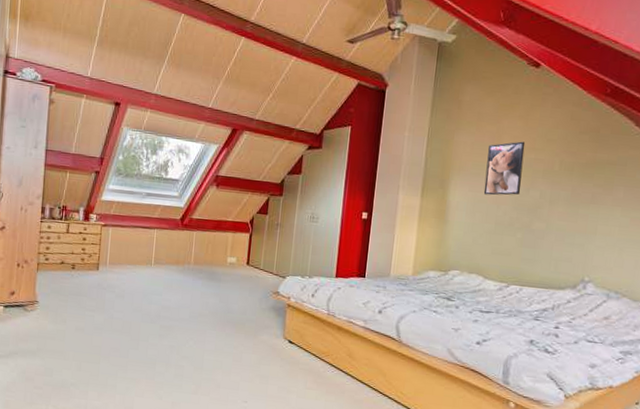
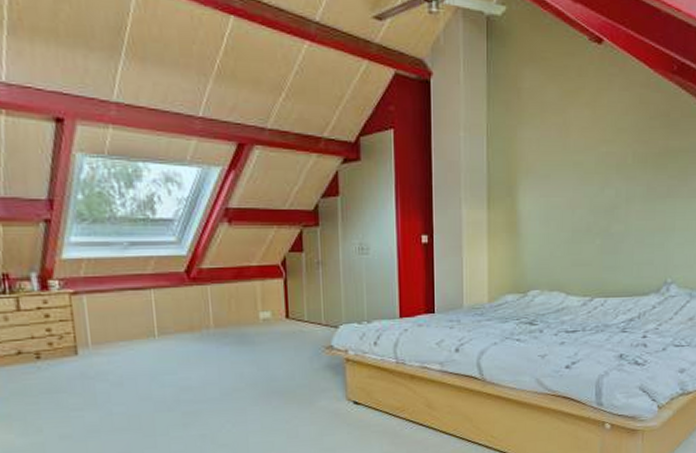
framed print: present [483,141,526,196] -> none [556,133,595,199]

